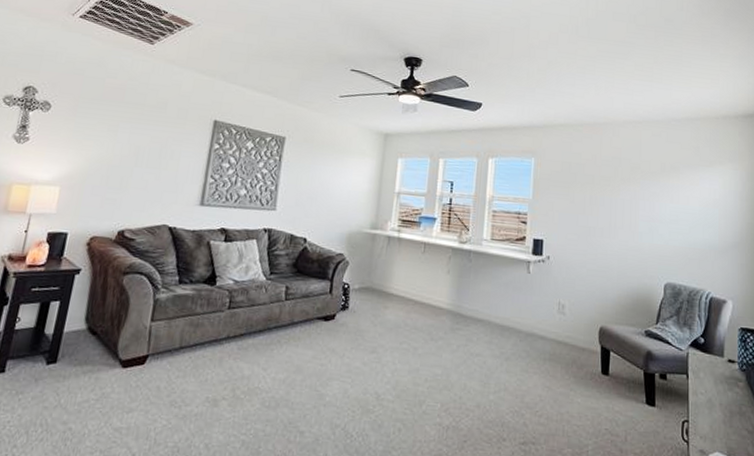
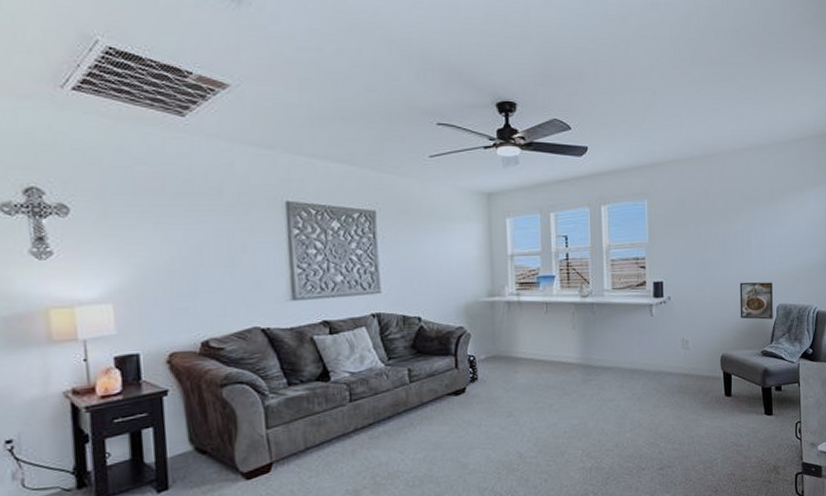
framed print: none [623,252,661,298] -> present [739,282,773,320]

